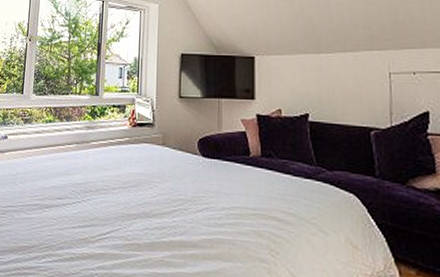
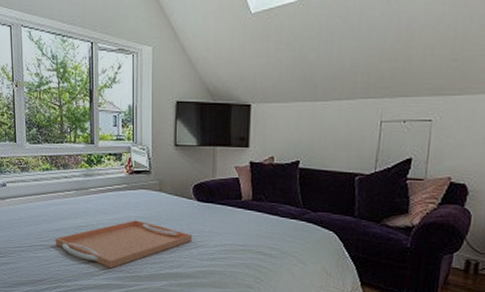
serving tray: none [50,177,198,235] -> present [55,220,193,269]

